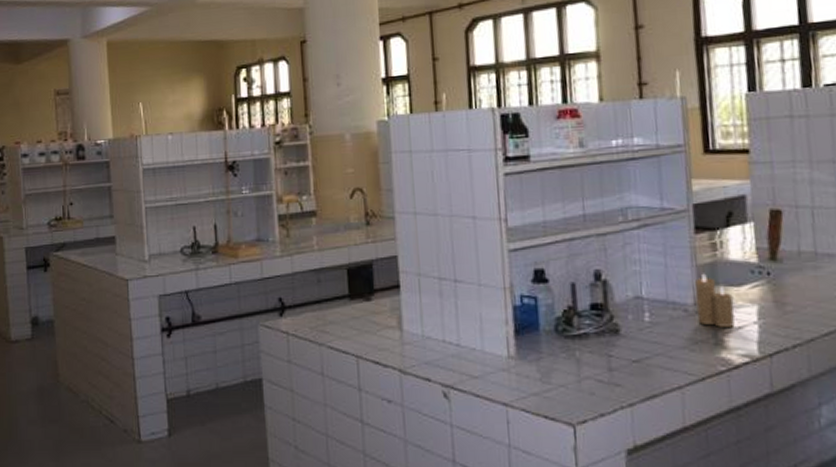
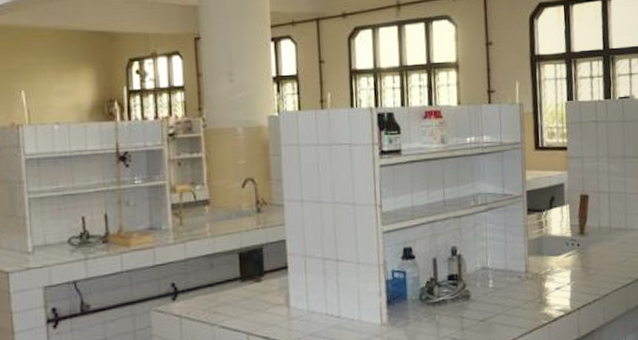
candle: present [695,273,735,327] -> none [527,246,554,289]

